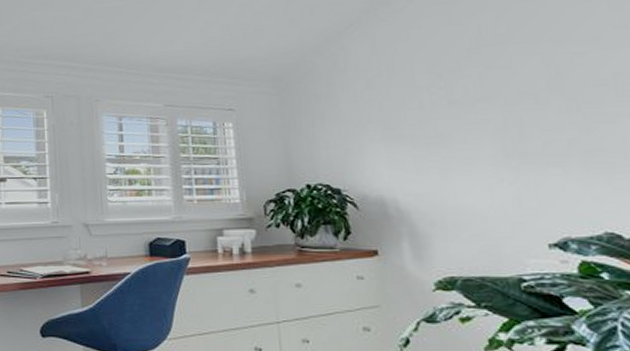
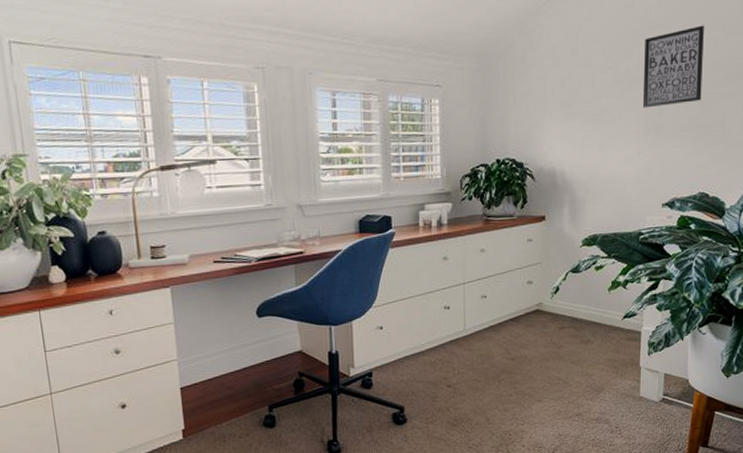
wall art: none [484,39,582,131] -> present [642,25,704,108]

